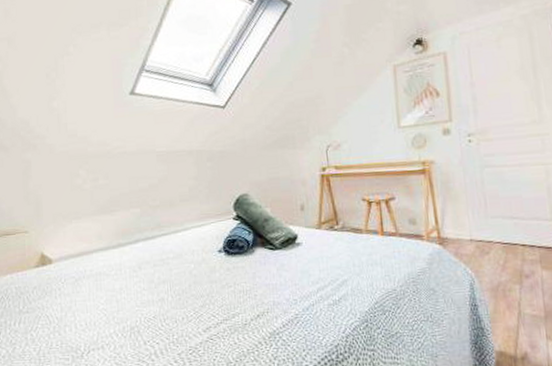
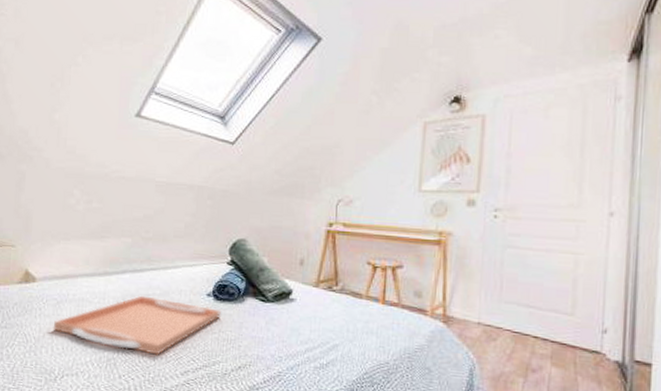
serving tray: none [74,261,234,317] -> present [53,295,221,355]

